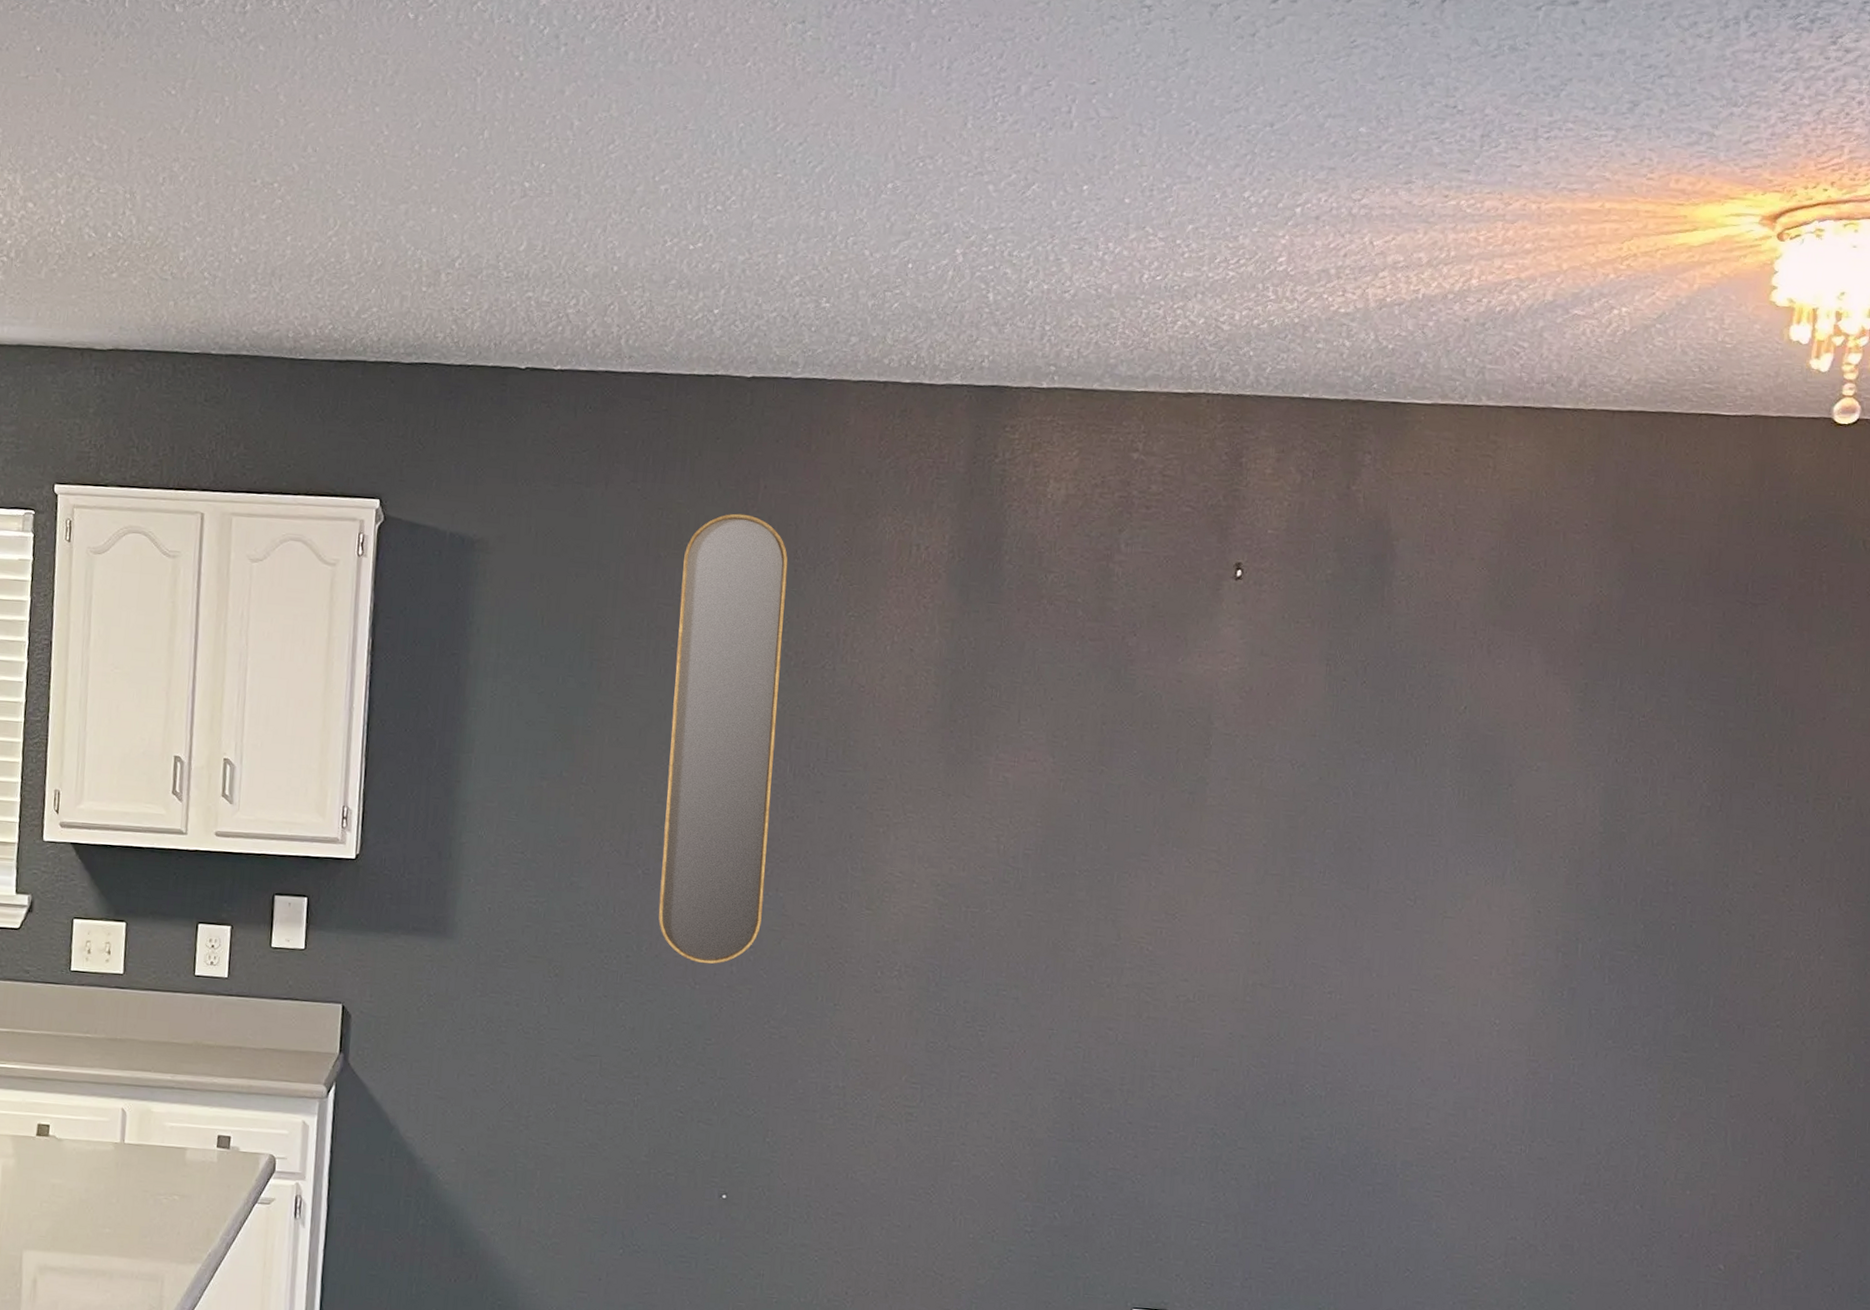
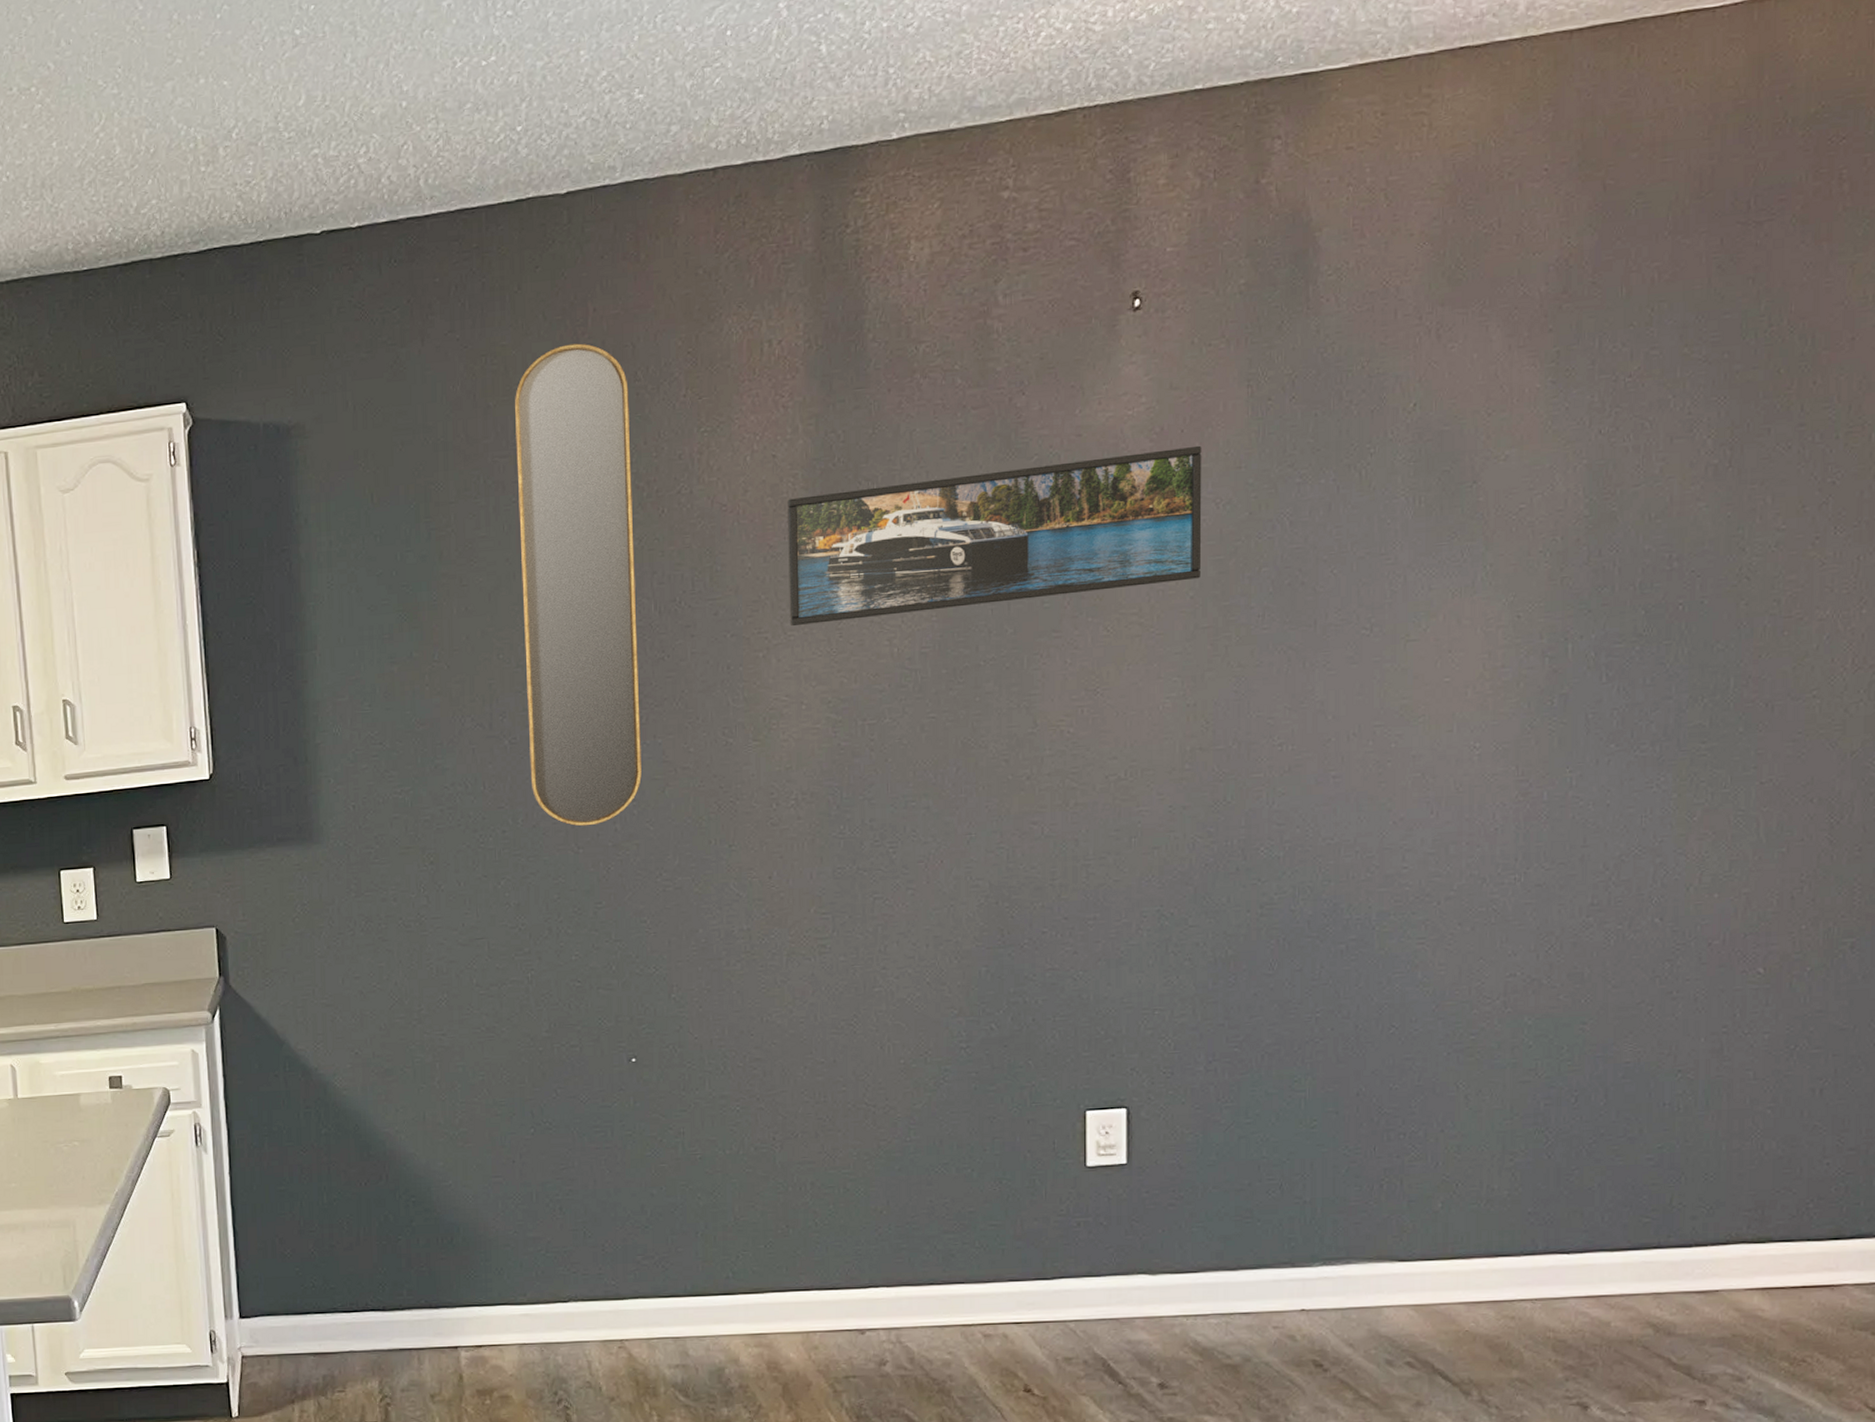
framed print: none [910,691,1284,829] -> present [786,445,1202,627]

